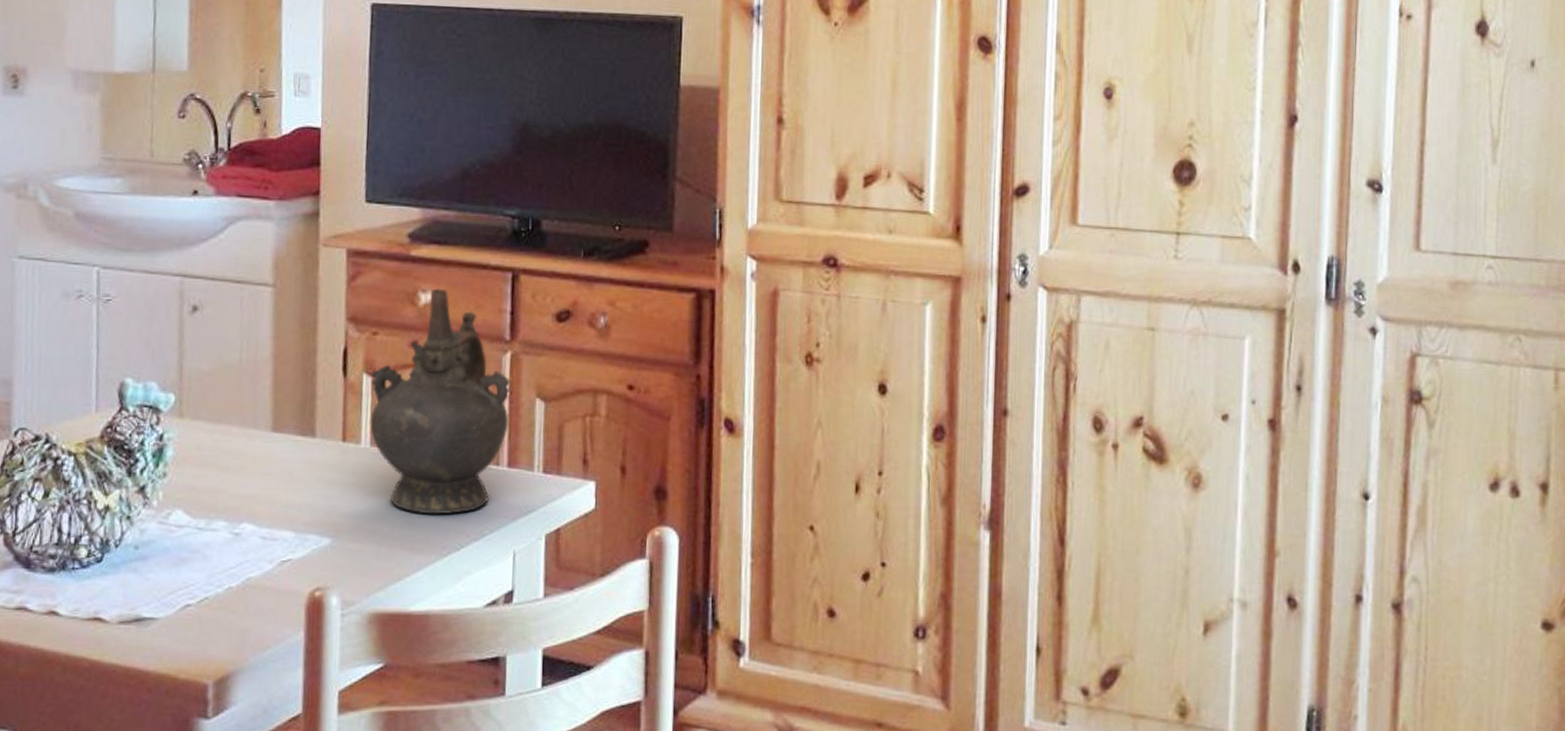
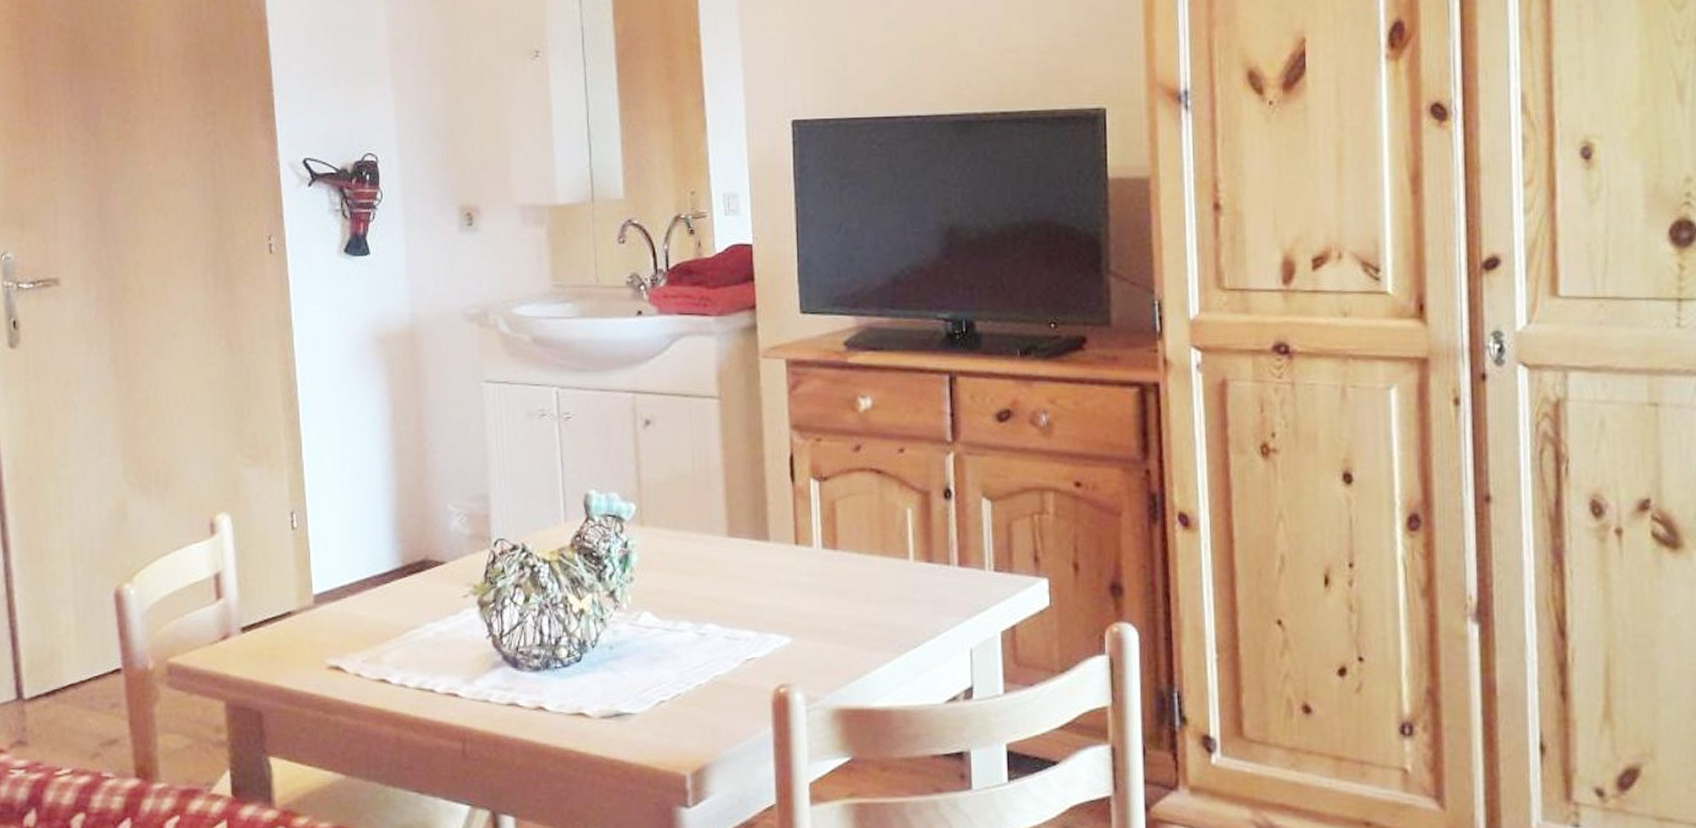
ceremonial vessel: present [370,288,511,515] -> none [818,393,957,614]

